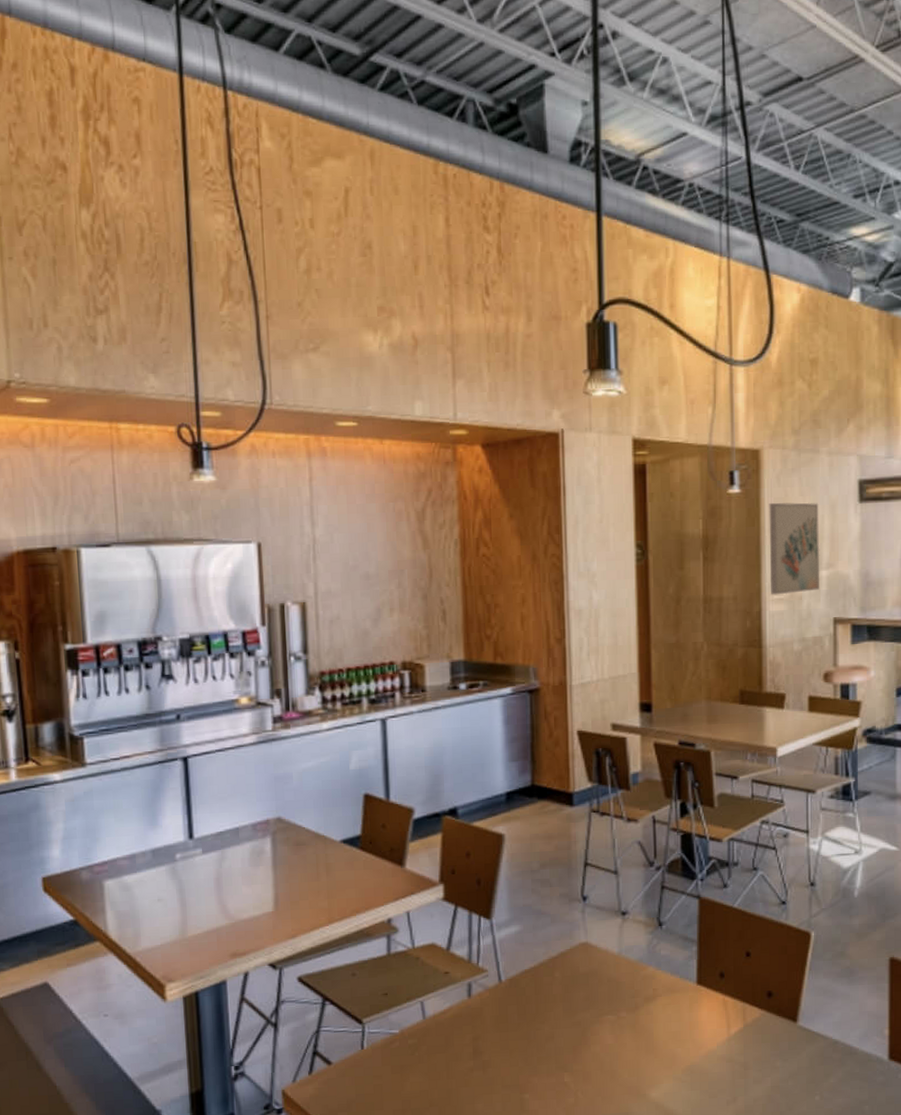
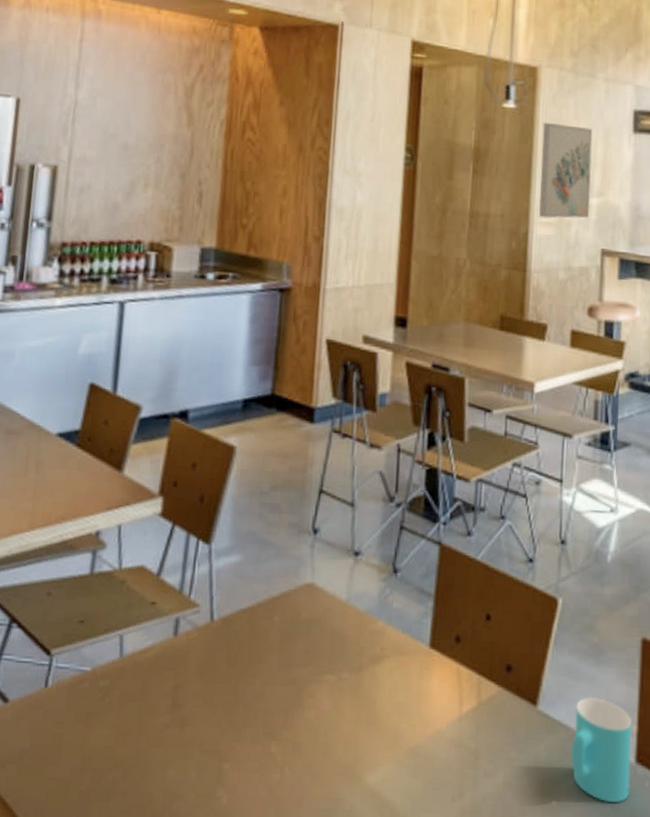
cup: none [830,1010,884,1093] -> present [571,696,632,802]

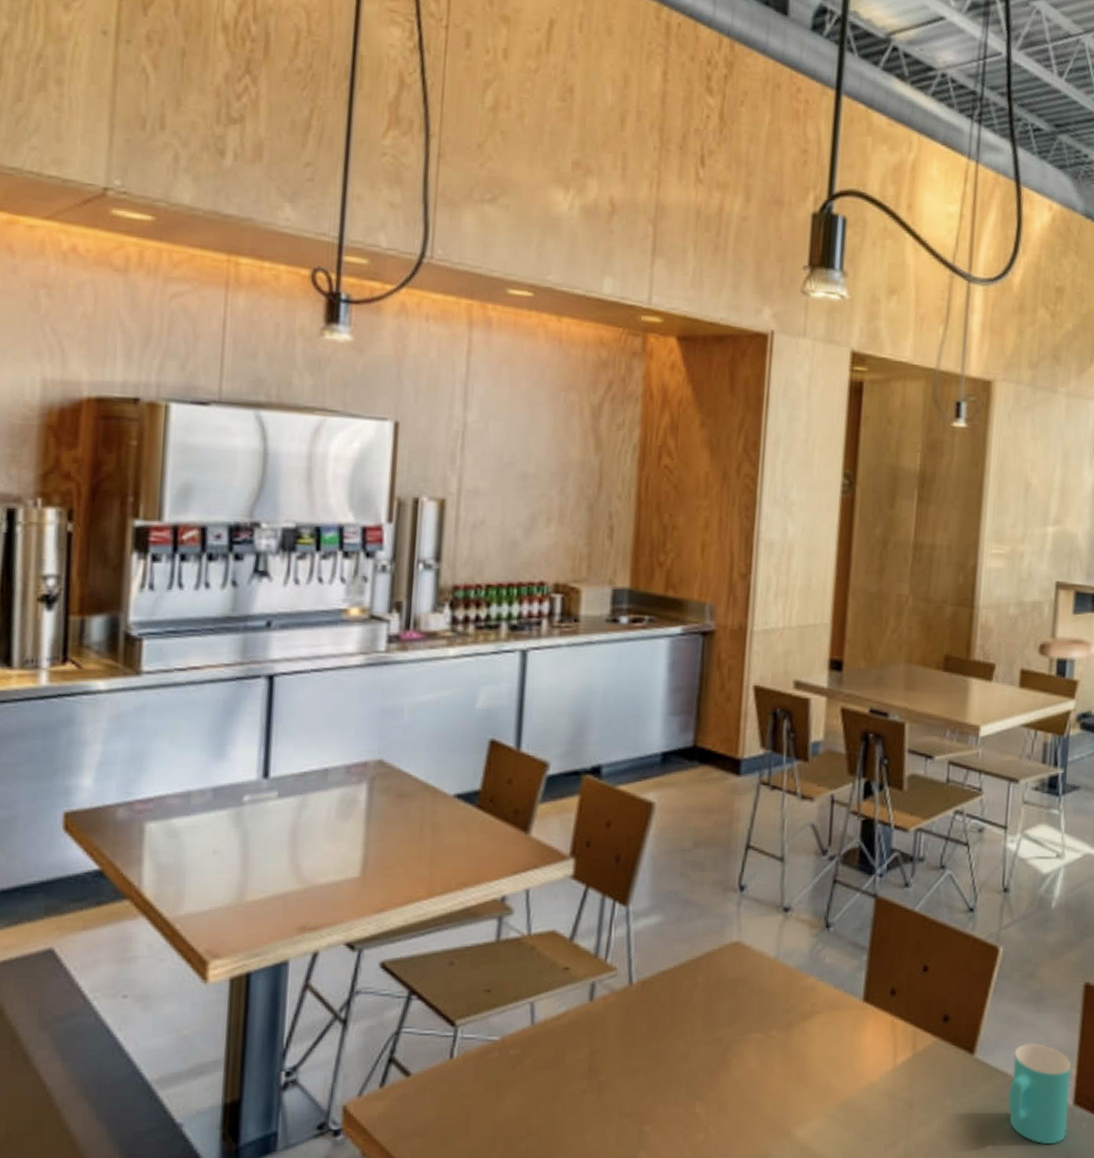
wall art: present [539,123,593,219] -> none [989,444,1051,550]

